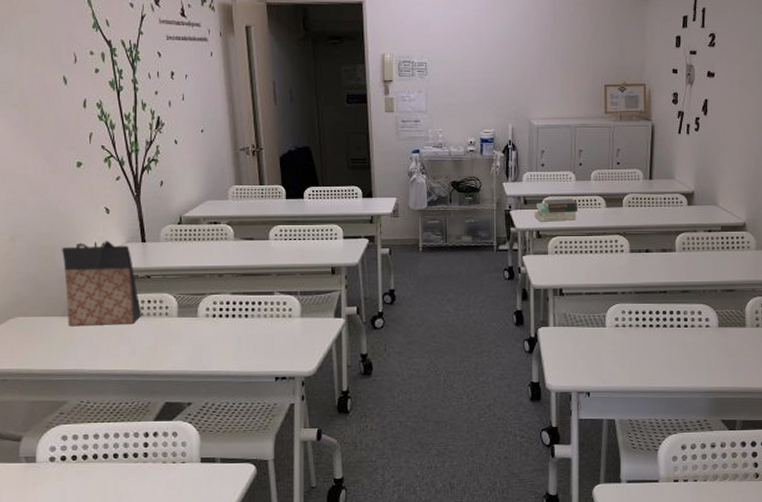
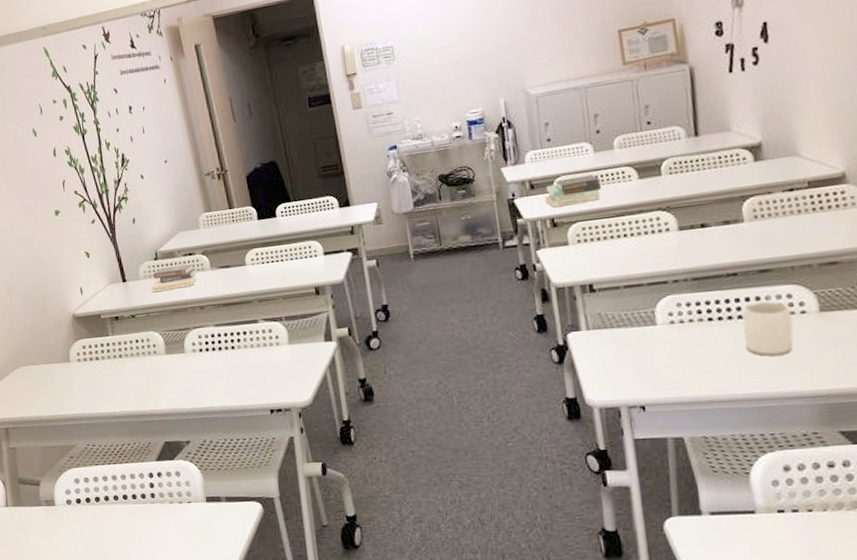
bag: present [61,240,142,327] -> none [51,284,132,372]
books: none [170,232,219,256] -> present [150,263,197,293]
mug: none [666,315,700,358] -> present [742,301,794,356]

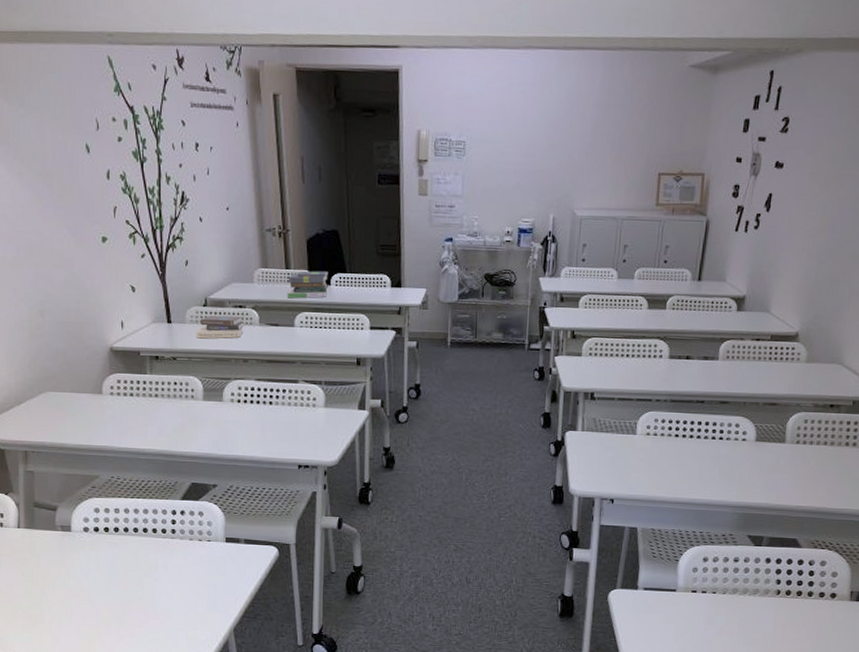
books: none [233,203,276,238] -> present [287,271,329,299]
books: present [544,174,601,208] -> none [570,297,618,322]
mug: present [742,301,794,356] -> none [698,427,736,471]

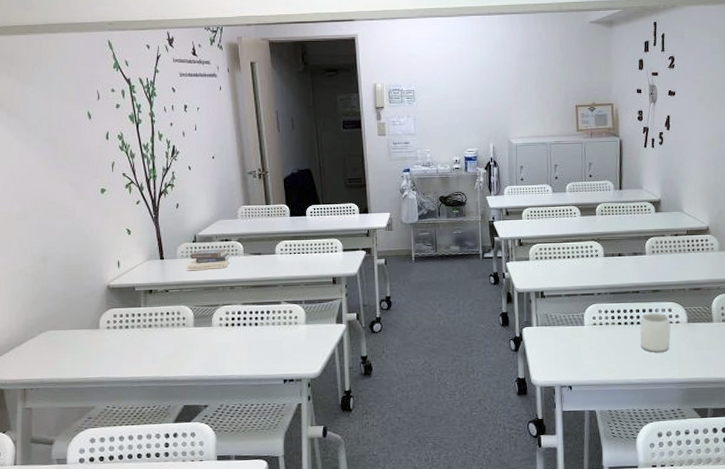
books: present [287,271,329,299] -> none [267,204,305,230]
mug: none [698,427,736,471] -> present [640,313,671,352]

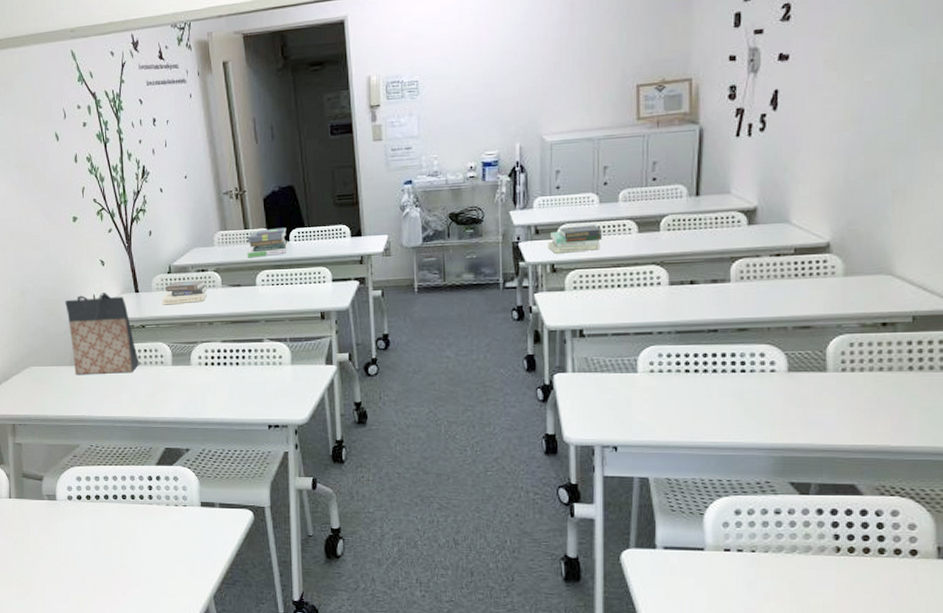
bag: none [87,258,162,338] -> present [64,292,140,375]
books: none [267,204,305,230] -> present [247,227,288,258]
books: none [516,209,555,231] -> present [548,225,602,254]
mug: present [640,313,671,352] -> none [717,358,762,409]

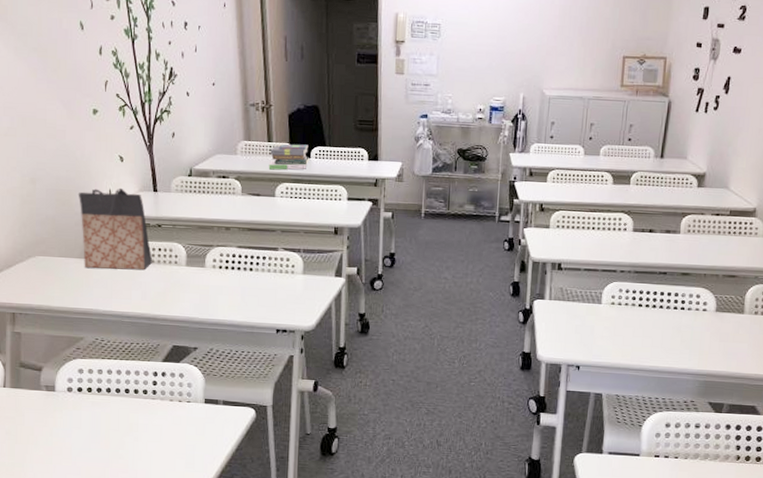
books: present [162,280,207,305] -> none [180,185,227,207]
books: present [548,225,602,254] -> none [539,172,584,196]

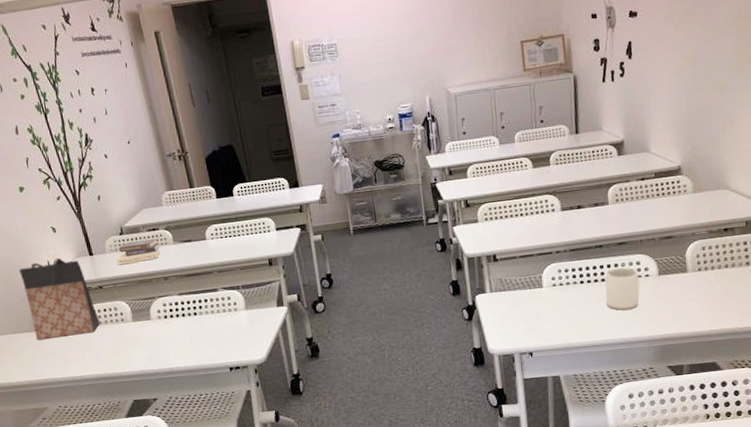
books: none [180,185,227,207] -> present [116,238,161,265]
books: present [268,144,309,170] -> none [193,184,233,215]
mug: none [660,297,697,340] -> present [605,267,640,310]

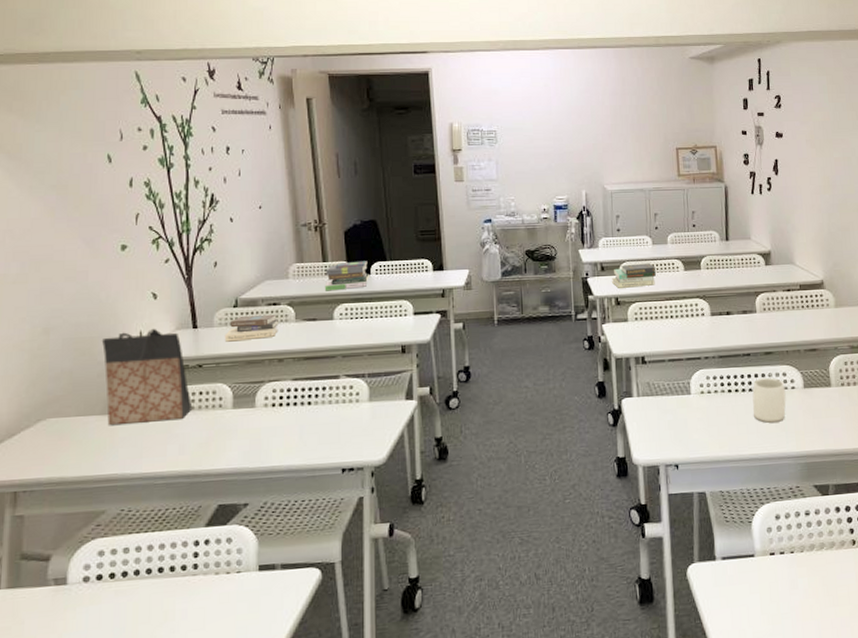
books: none [193,184,233,215] -> present [324,261,369,291]
books: none [460,163,504,191] -> present [612,263,656,288]

